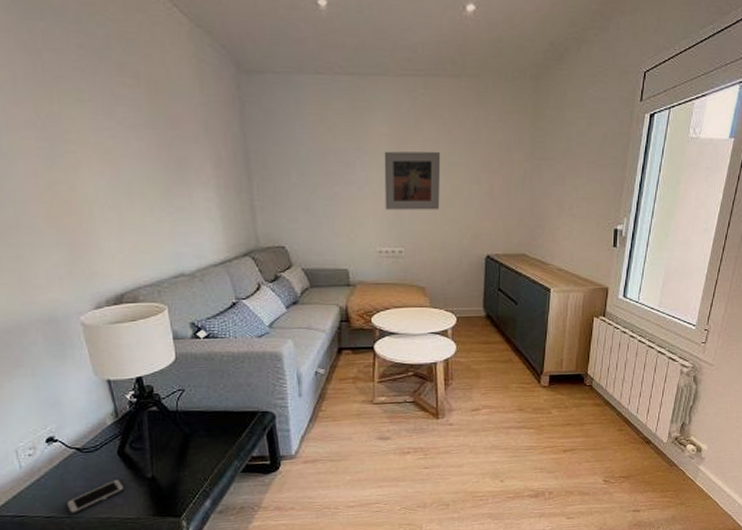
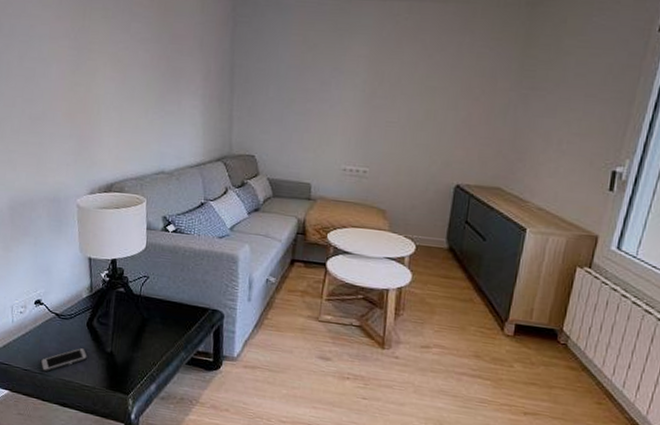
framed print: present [384,151,441,210] -> none [354,72,418,134]

